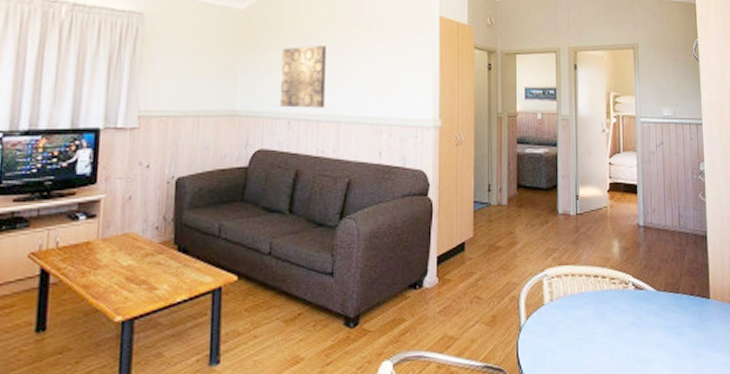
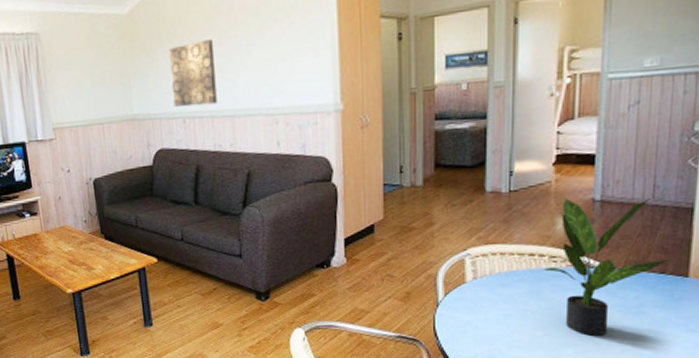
potted plant: none [606,222,695,359] -> present [544,198,669,336]

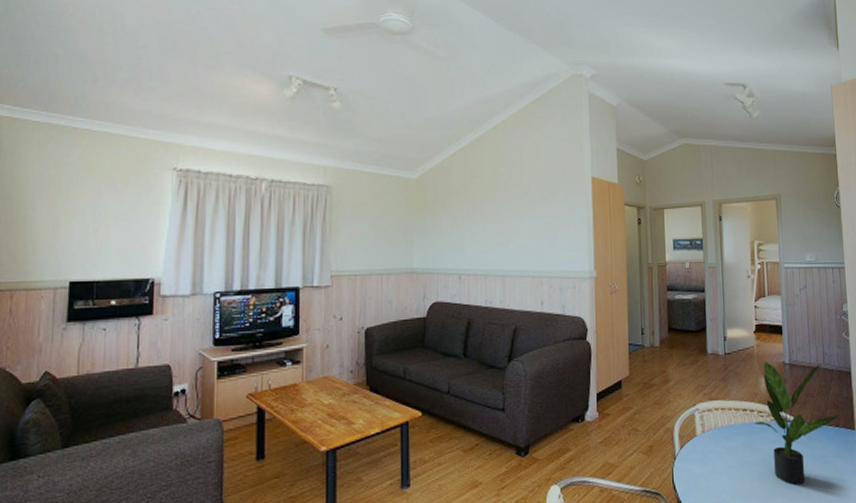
wall art: present [168,39,217,107] -> none [450,208,491,265]

